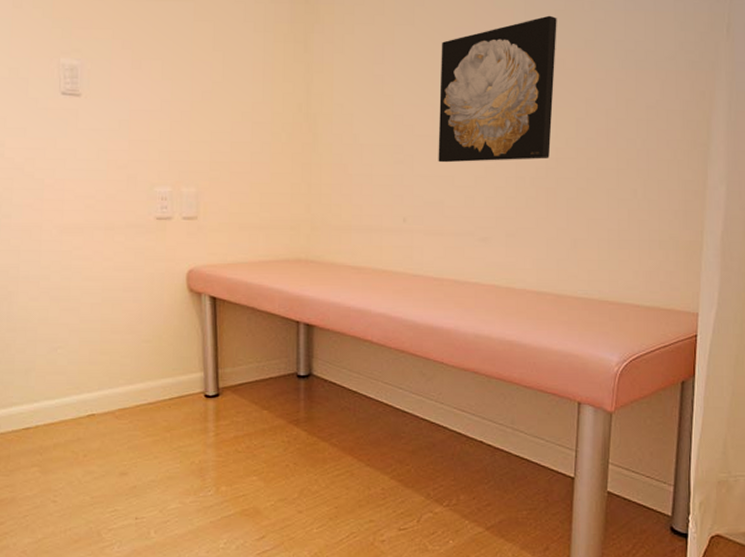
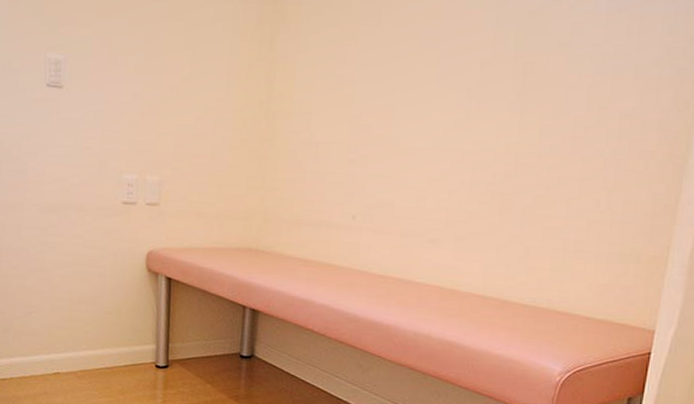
wall art: present [438,15,557,163] -> none [392,17,531,165]

